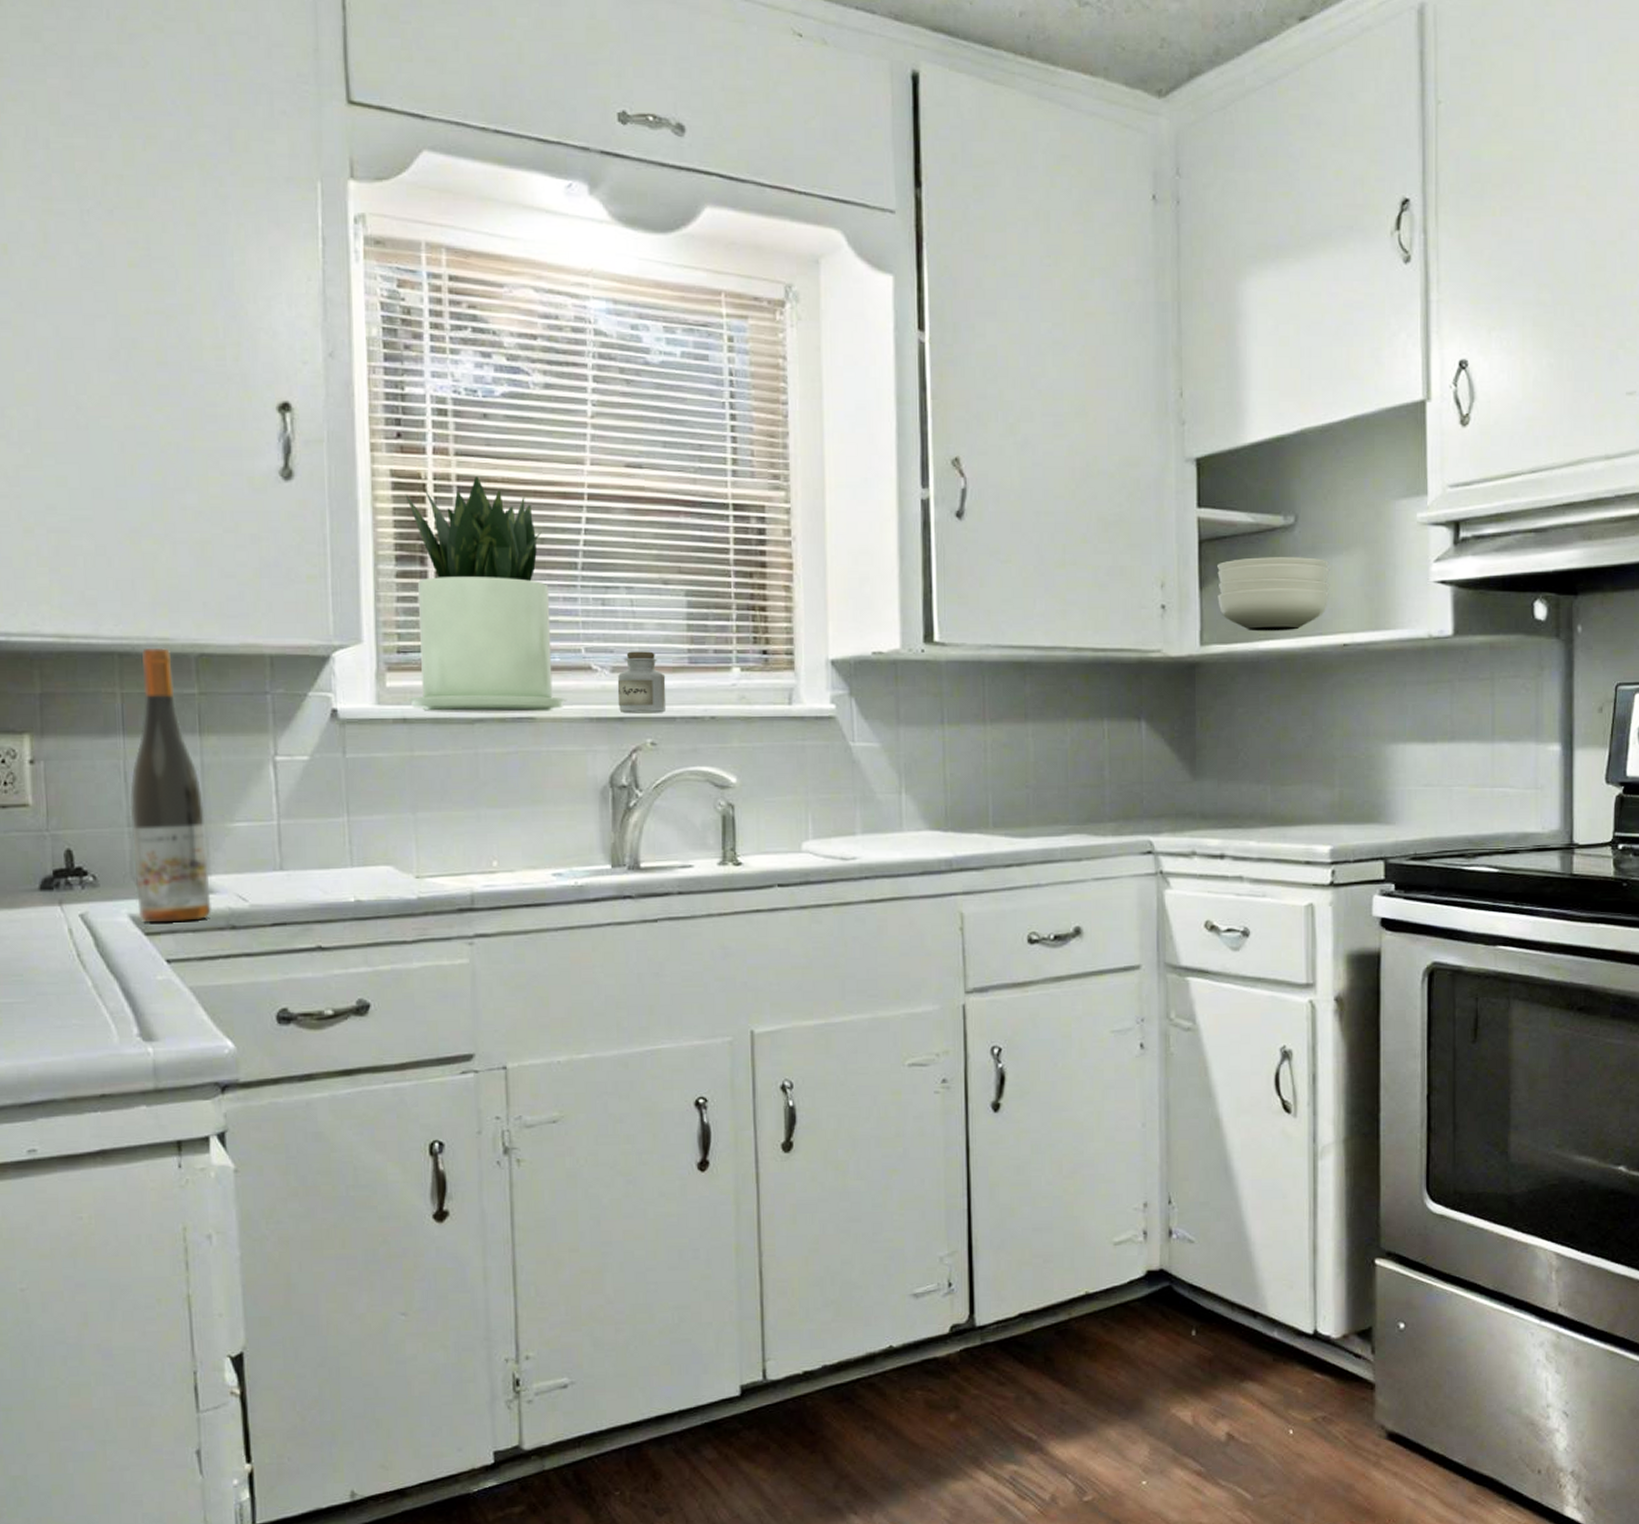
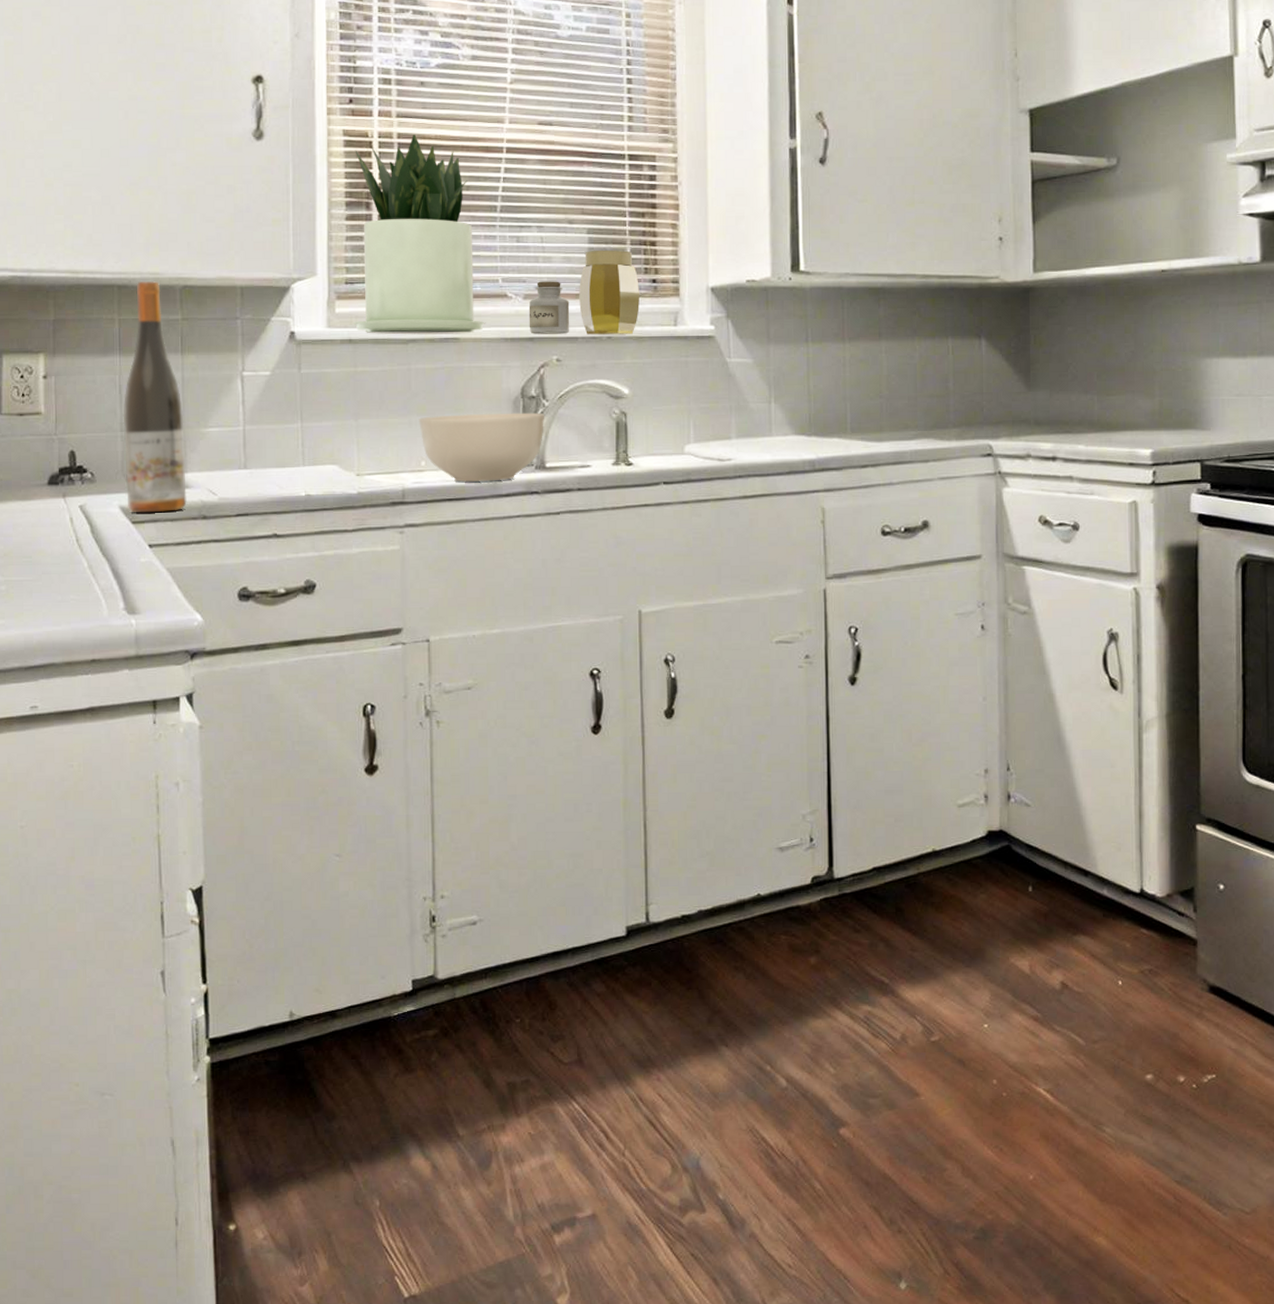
bowl: none [488,804,639,886] -> present [418,412,545,483]
jar: none [676,616,748,716] -> present [579,250,640,336]
bowl: present [1216,557,1330,632] -> none [1047,194,1149,260]

